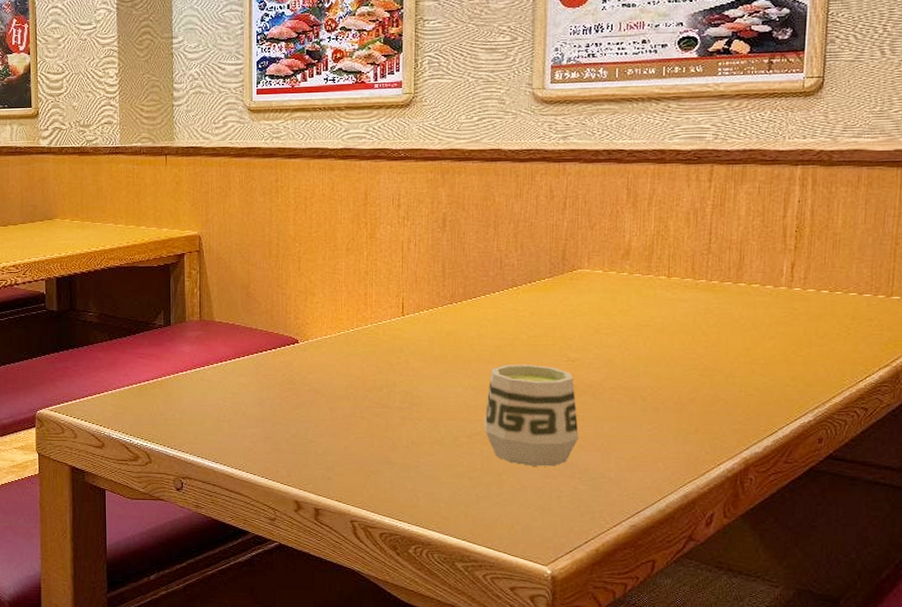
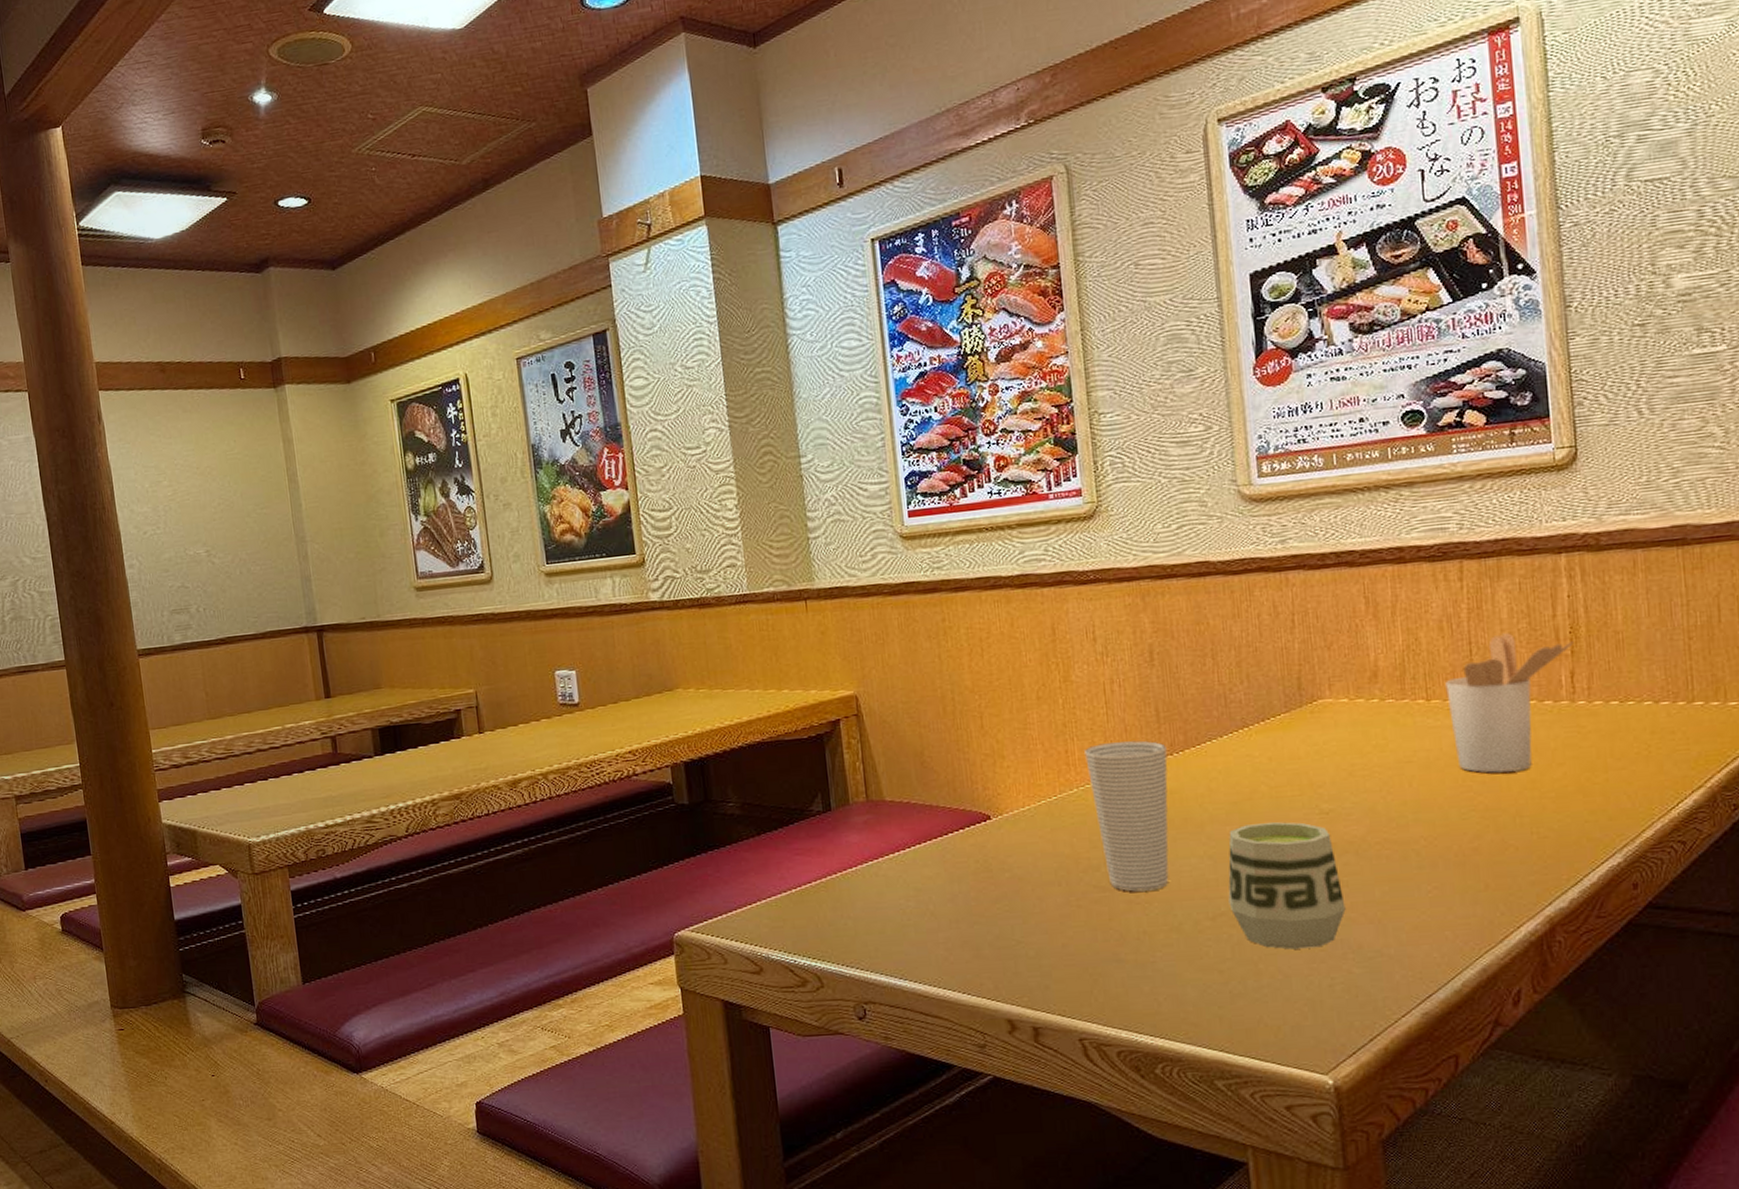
cup: none [380,290,448,410] -> present [1084,740,1169,892]
utensil holder: none [685,228,798,340] -> present [1445,633,1574,773]

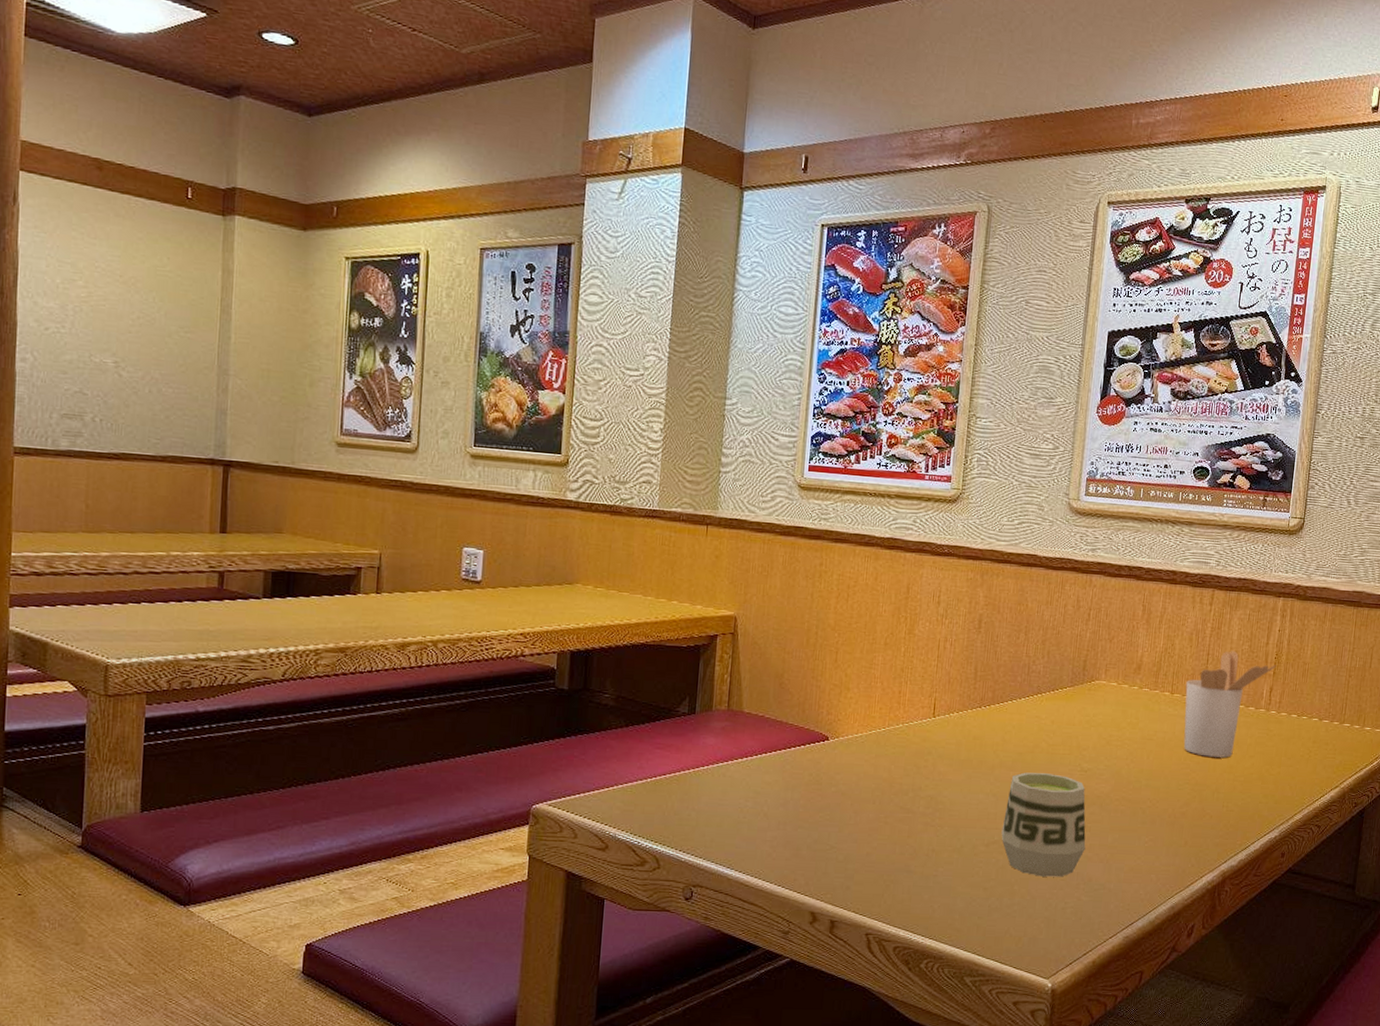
cup: present [1084,740,1169,892] -> none [913,690,978,817]

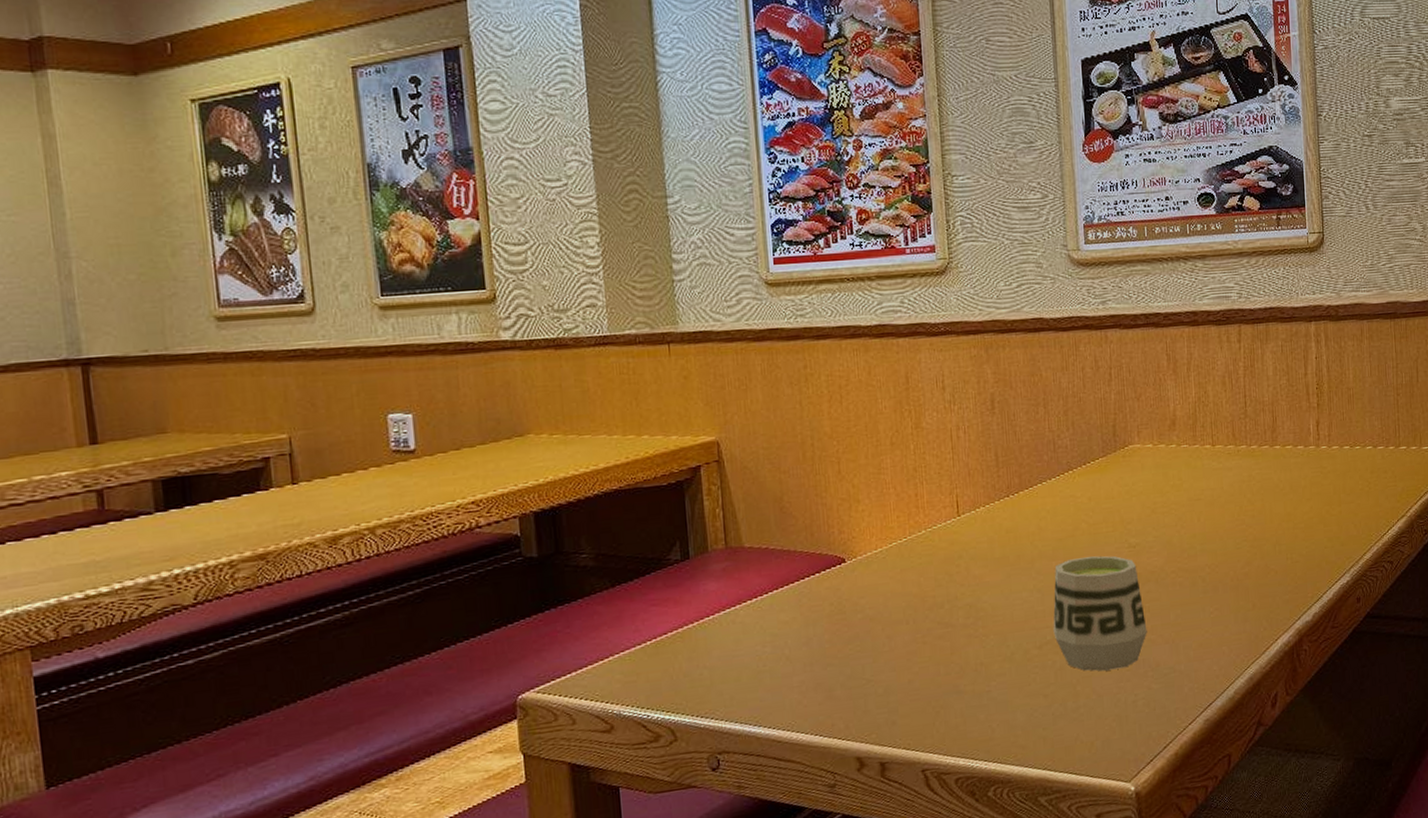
utensil holder: present [1183,651,1276,758] -> none [1226,388,1319,508]

